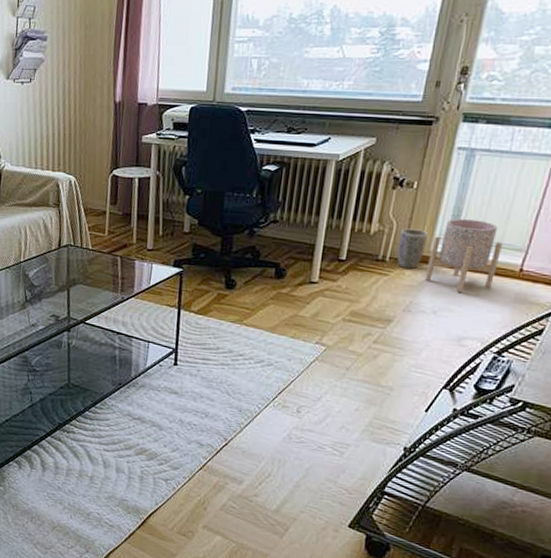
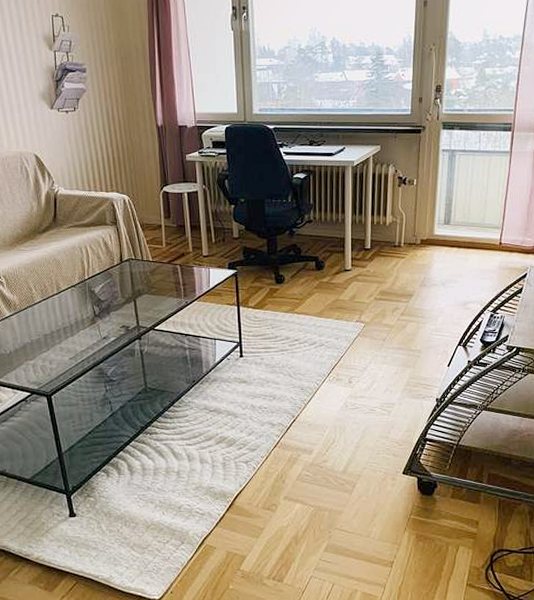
plant pot: present [396,228,427,269] -> none [408,218,430,251]
planter: present [424,219,502,293] -> none [432,207,484,267]

